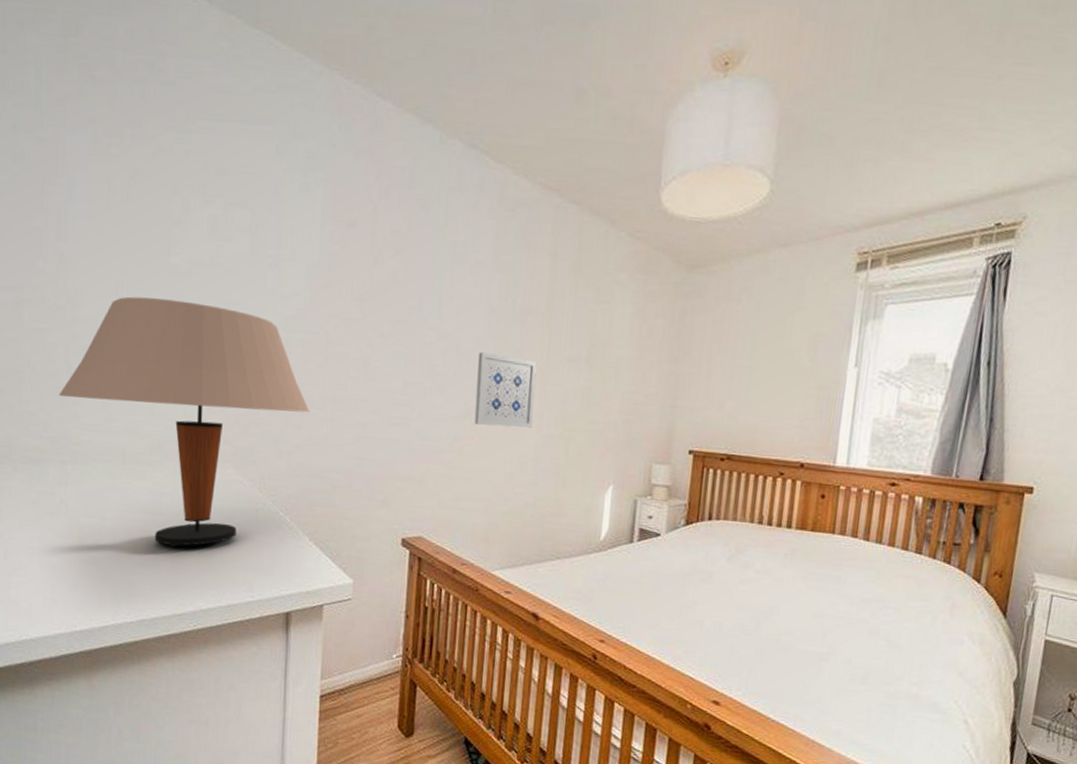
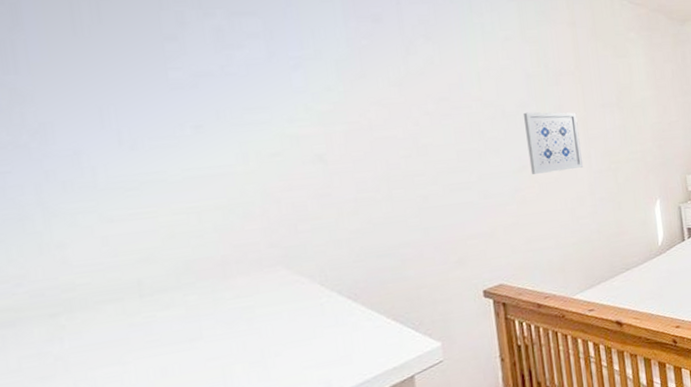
table lamp: present [59,296,310,548] -> none [33,114,364,370]

